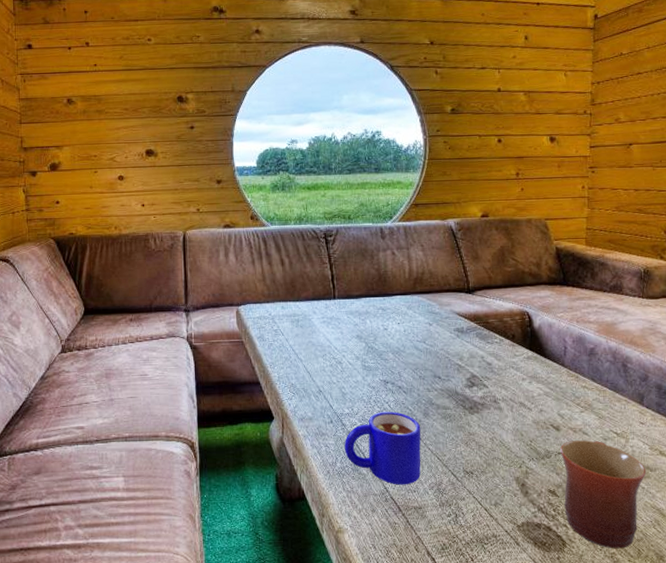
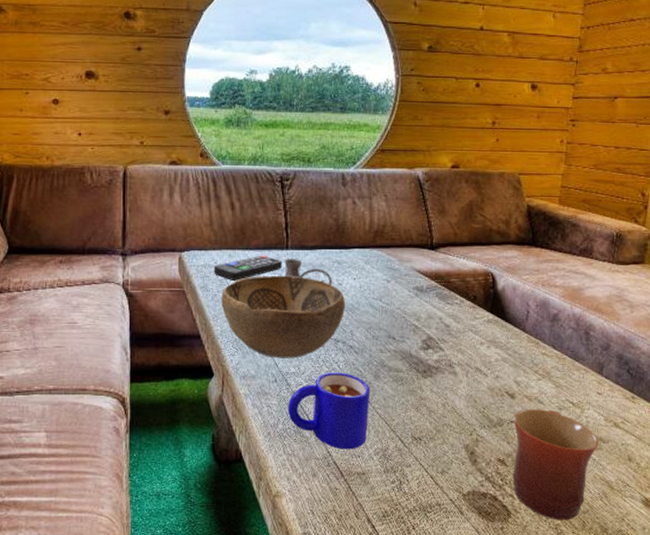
remote control: none [268,305,332,330] -> present [213,255,283,281]
decorative bowl: none [277,323,392,401] -> present [221,275,346,359]
candle holder: none [332,308,378,331] -> present [284,259,332,285]

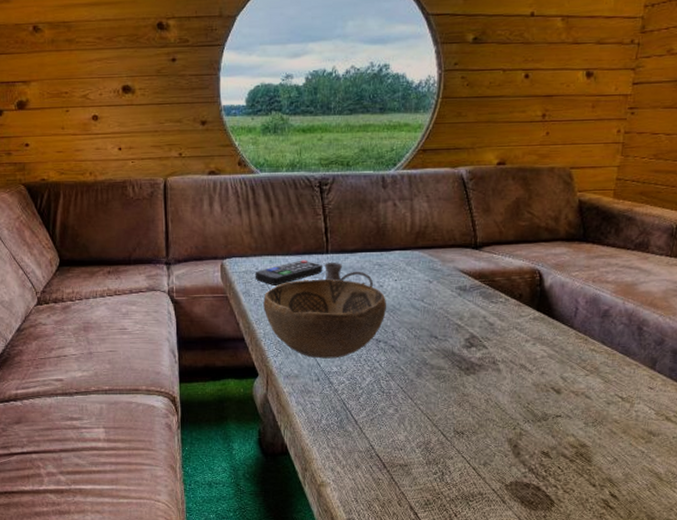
mug: present [288,372,370,450] -> none [331,371,412,443]
mug: present [512,409,599,520] -> none [556,404,649,510]

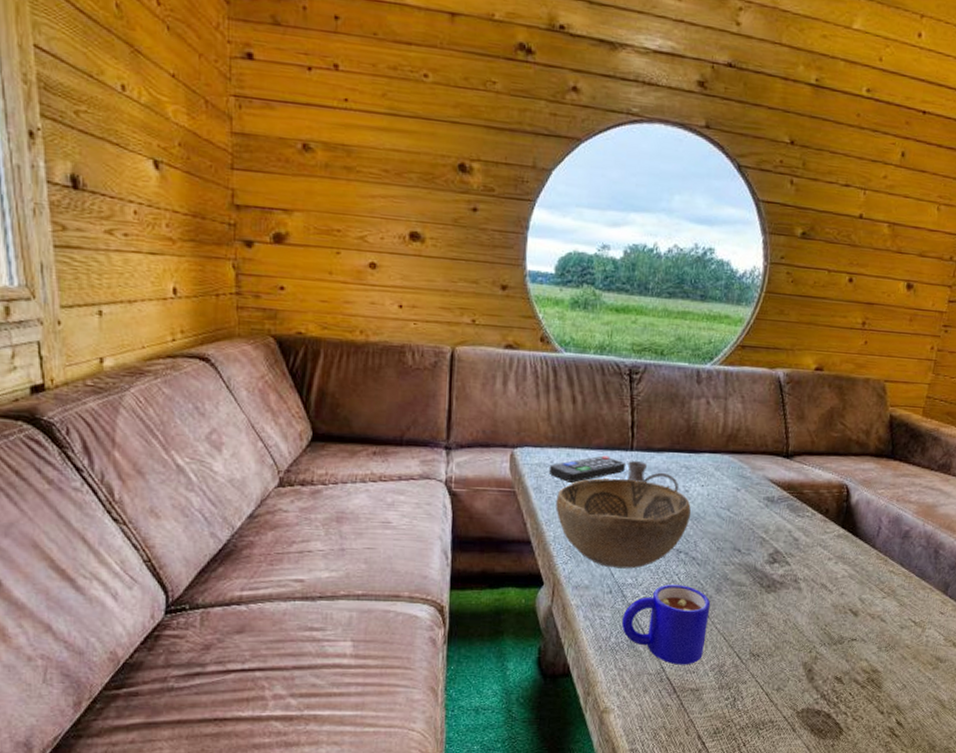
mug: none [331,371,412,443] -> present [622,584,711,665]

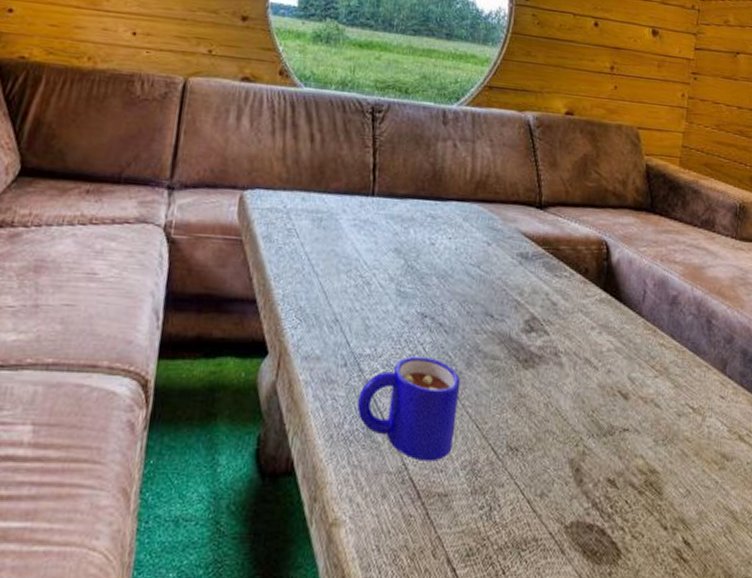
remote control: present [548,455,626,483] -> none [280,201,367,231]
decorative bowl: present [556,478,692,569] -> none [286,227,438,336]
candle holder: present [627,461,679,492] -> none [367,208,424,245]

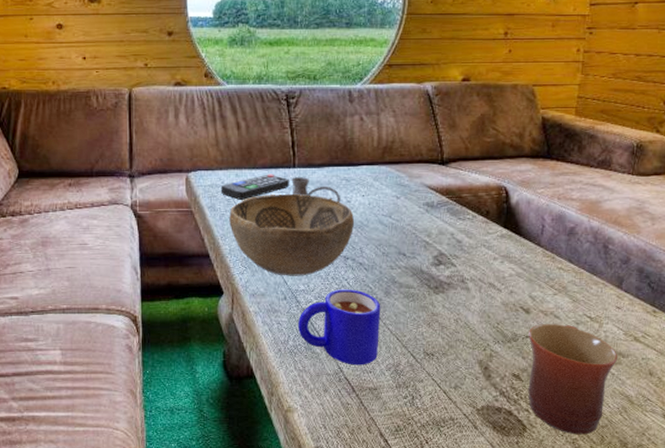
remote control: none [280,201,367,231] -> present [220,174,290,200]
decorative bowl: none [286,227,438,336] -> present [229,193,355,276]
candle holder: none [367,208,424,245] -> present [291,177,340,203]
mug: none [623,414,722,563] -> present [528,324,618,435]

